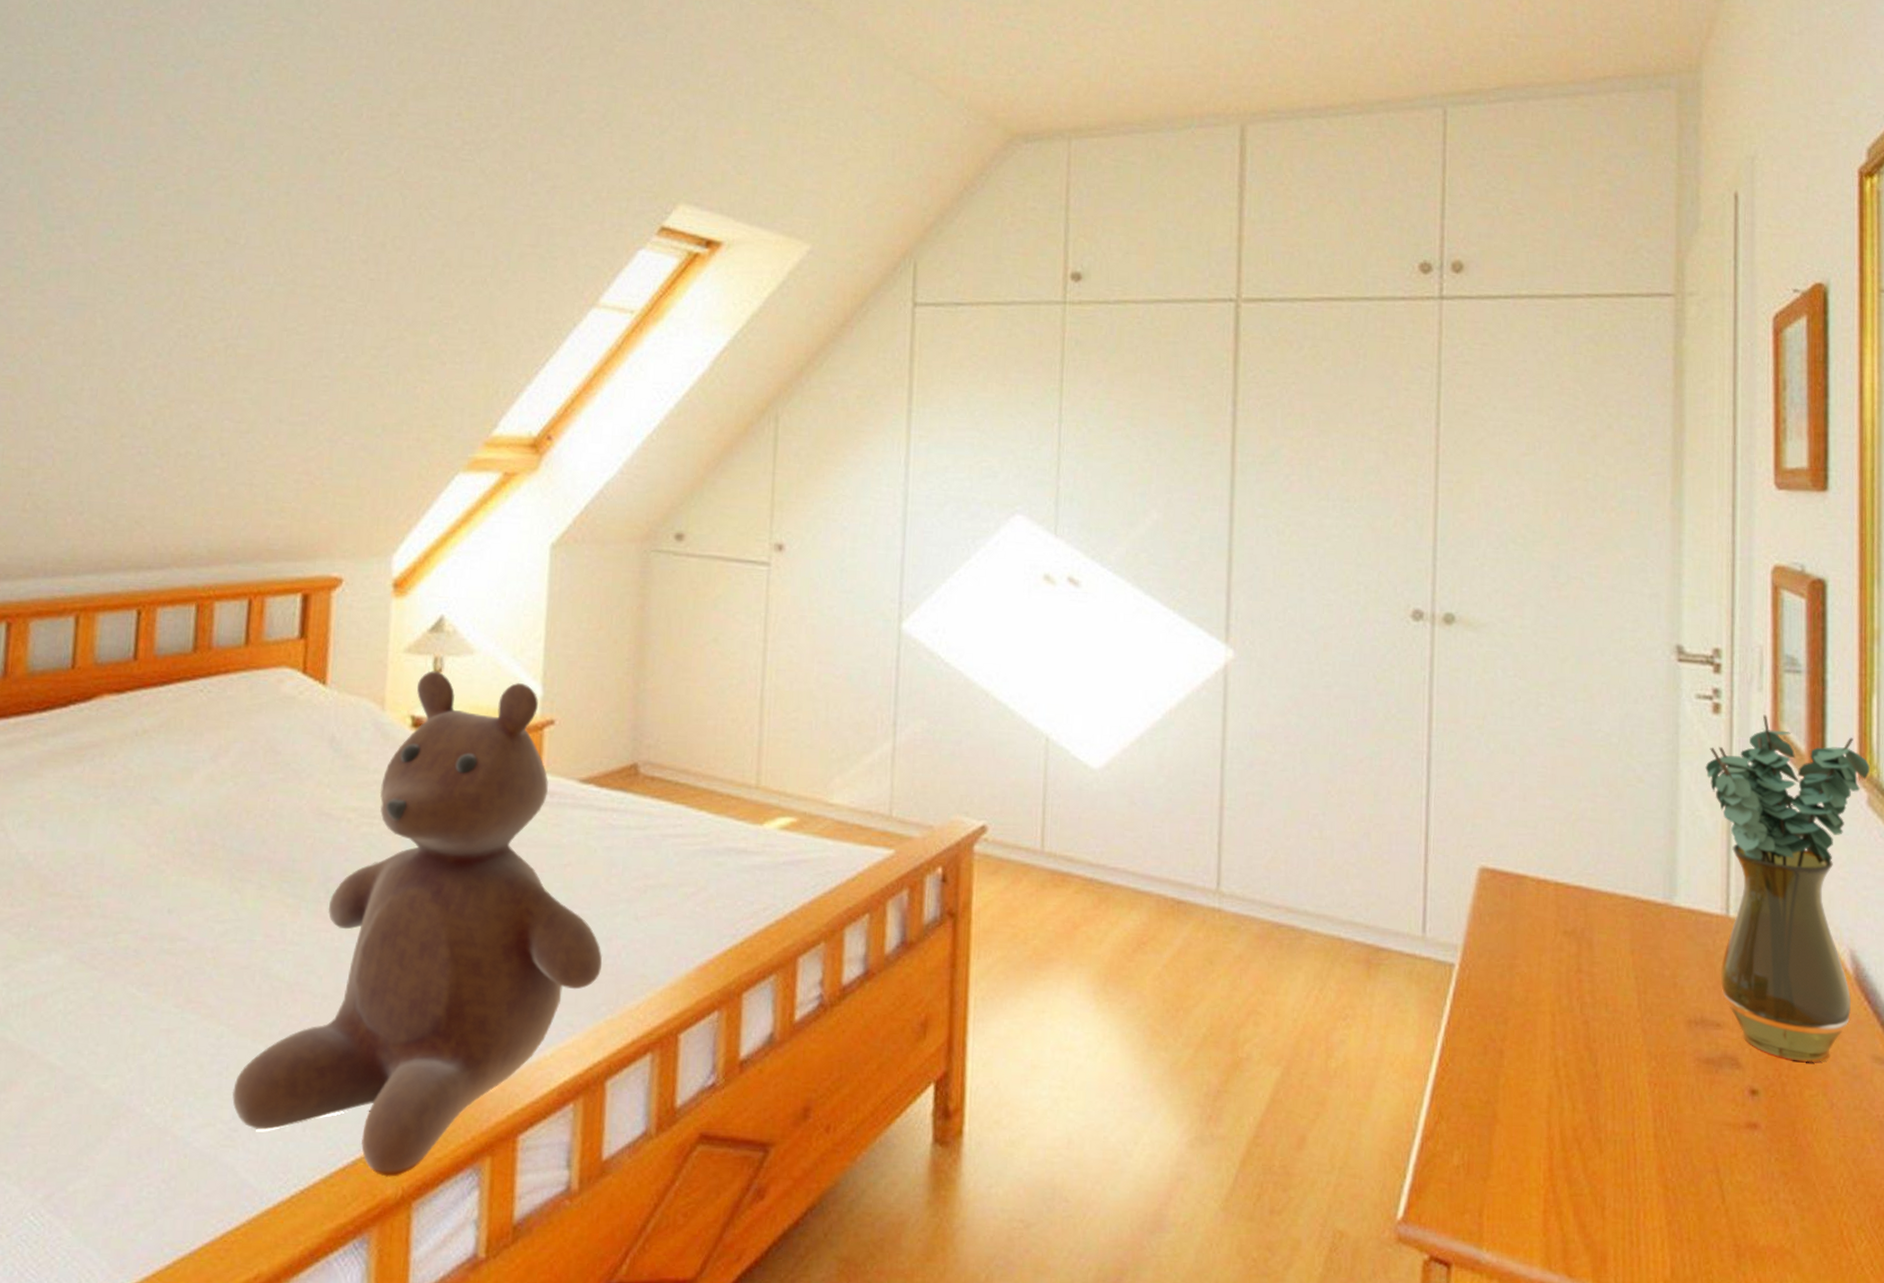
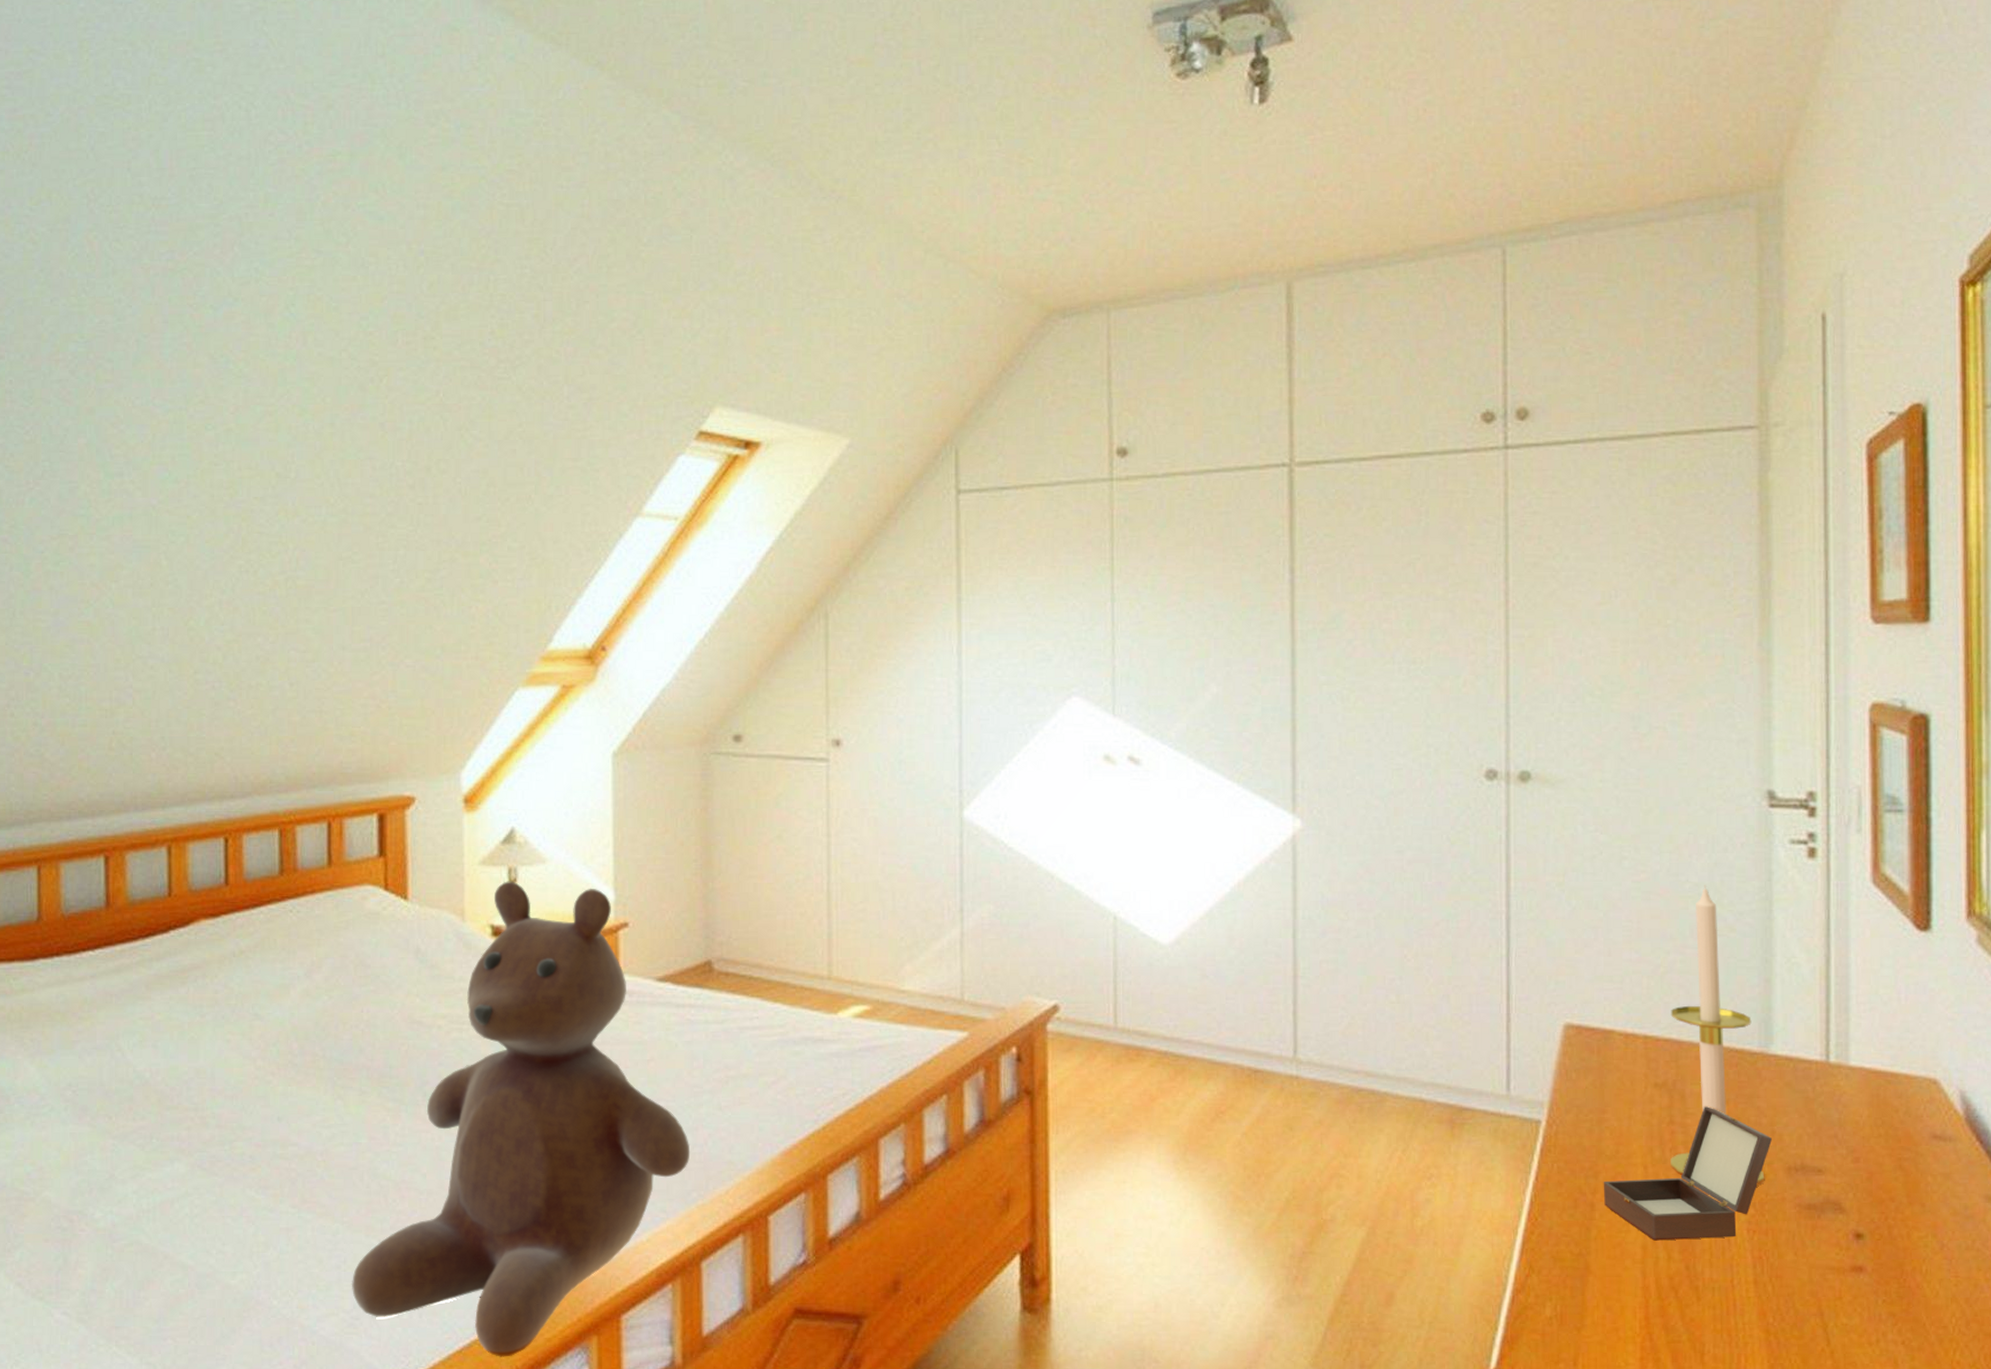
jewelry box: none [1512,955,1674,1091] -> present [1603,1105,1772,1241]
candle: none [1576,735,1666,1038] -> present [1669,885,1765,1186]
vase: present [1705,714,1870,1063] -> none [1801,856,1979,1205]

